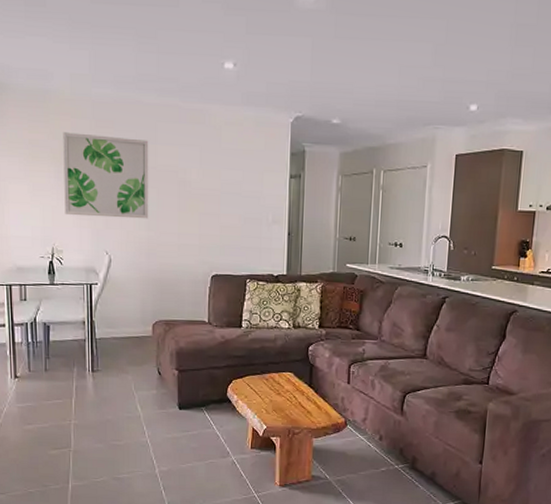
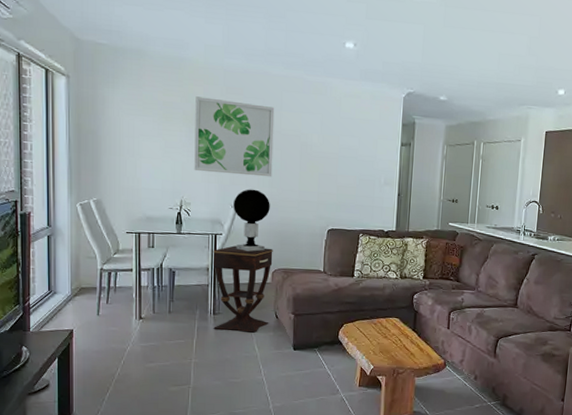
side table: none [89,296,153,391] -> present [213,245,273,333]
table lamp: none [108,233,148,302] -> present [233,189,270,252]

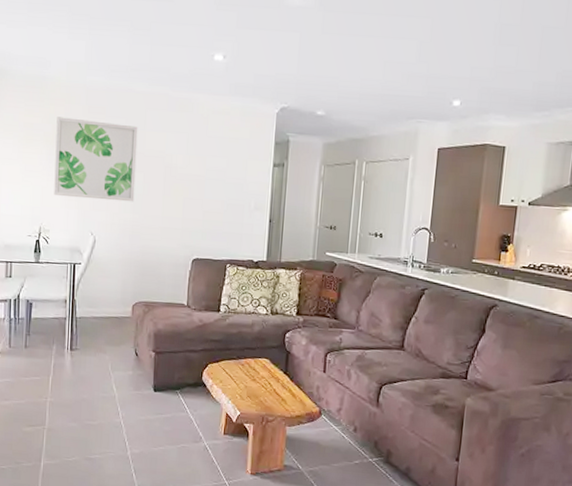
side table: present [213,245,273,333] -> none [70,276,134,371]
table lamp: present [233,189,270,252] -> none [93,215,132,283]

